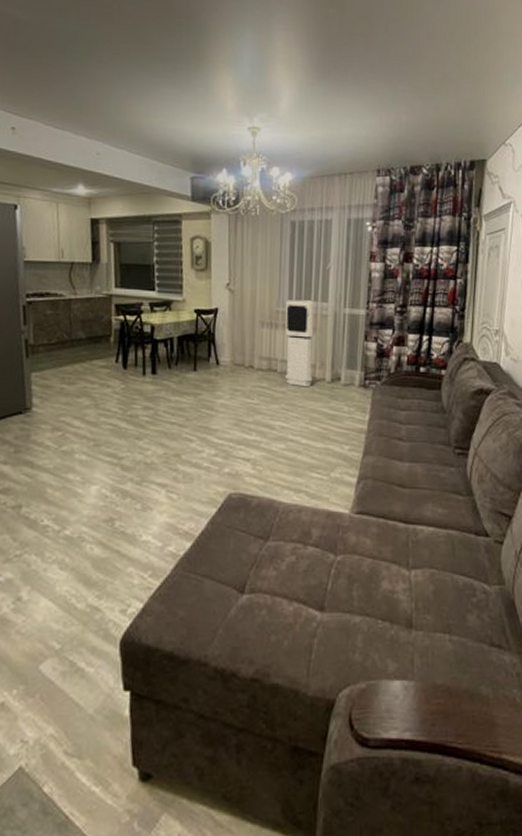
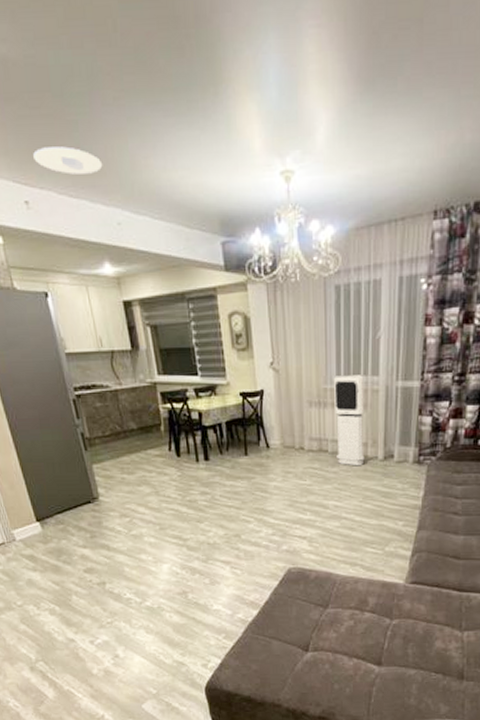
recessed light: none [28,87,91,112] -> present [33,146,103,175]

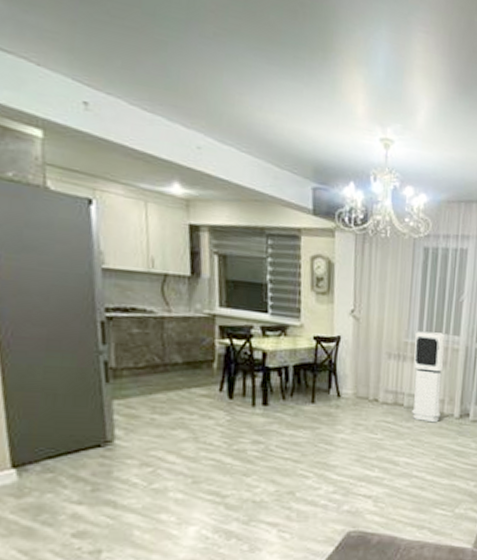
recessed light: present [33,146,103,175] -> none [105,55,190,95]

